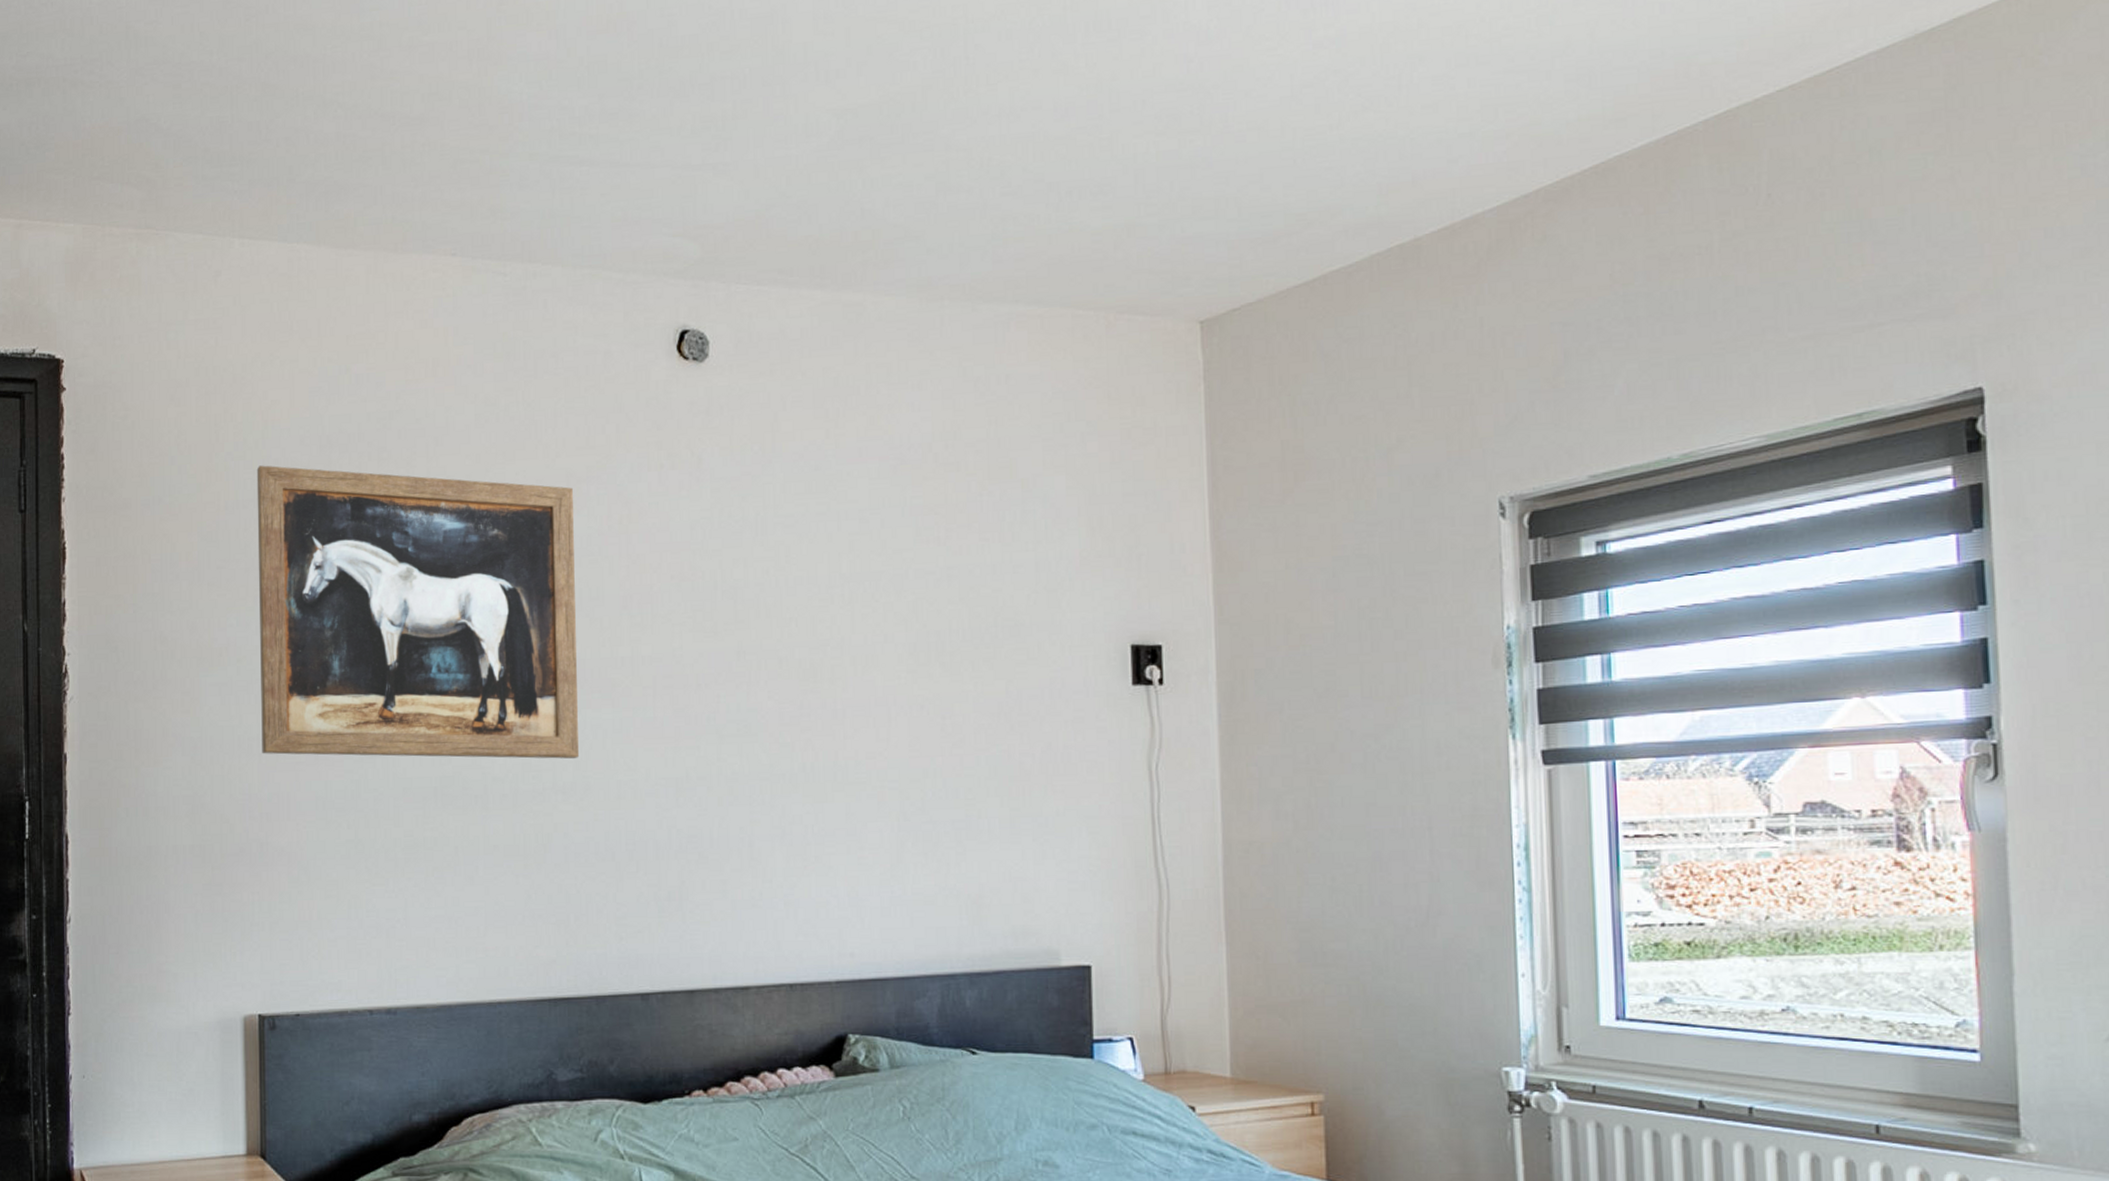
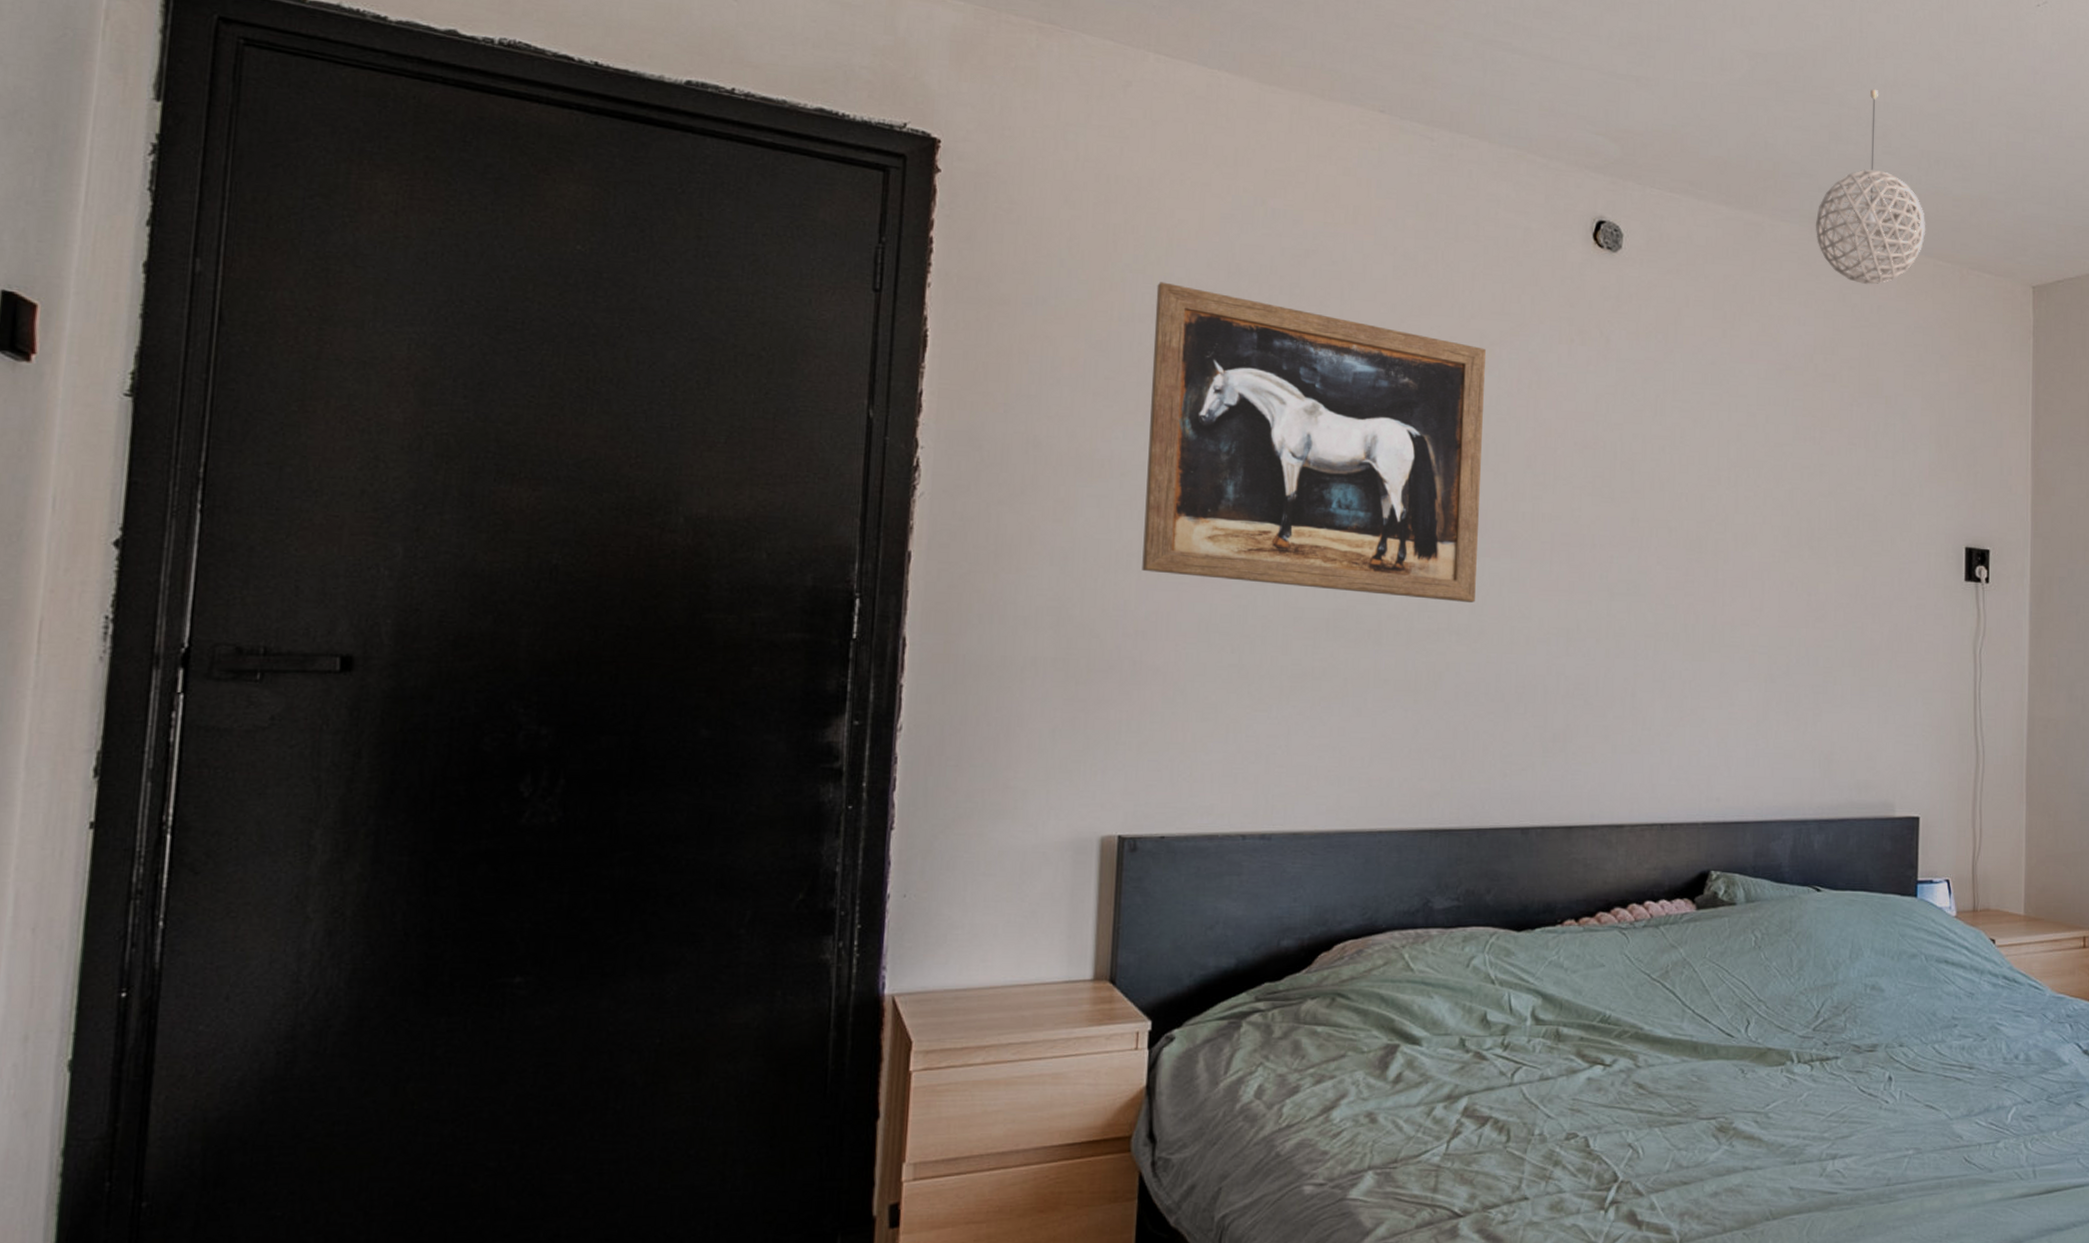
pendant light: none [925,122,1060,352] -> present [1815,89,1926,285]

